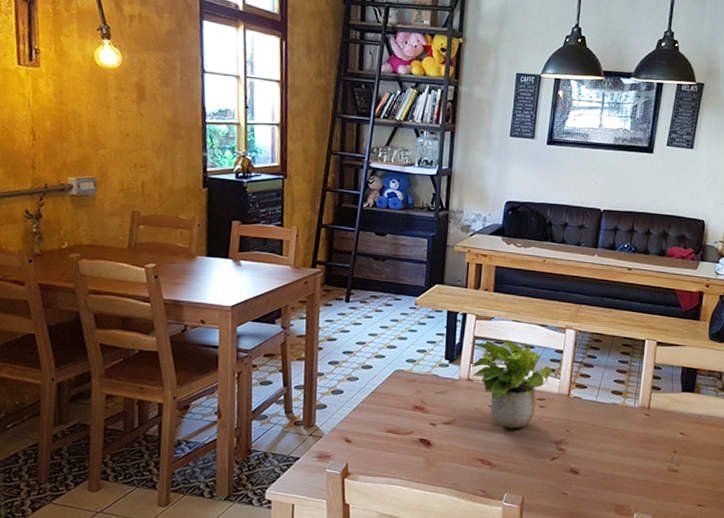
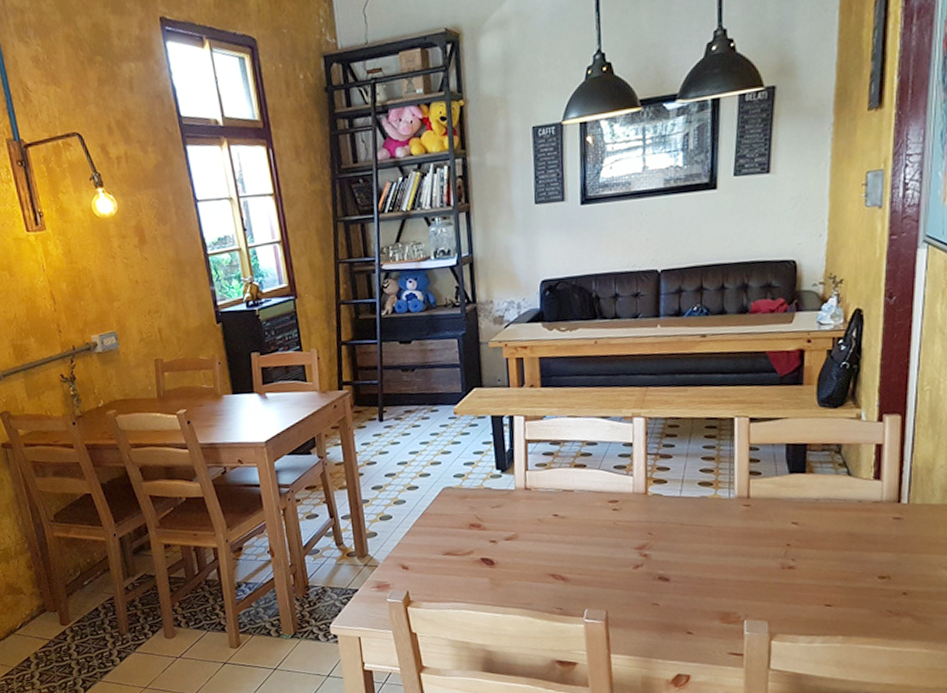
potted plant: present [470,339,551,429] -> none [521,438,622,538]

